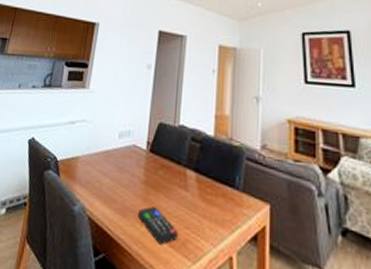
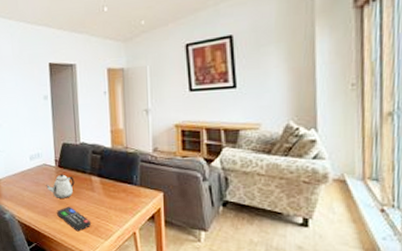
teapot: none [131,161,166,195] -> present [46,174,75,198]

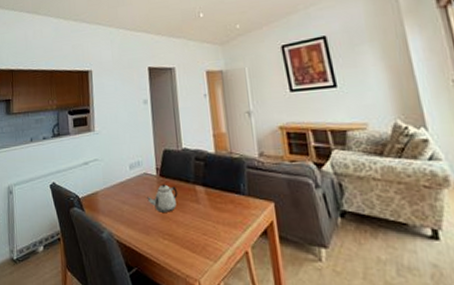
remote control: present [57,207,91,232] -> none [159,222,197,252]

